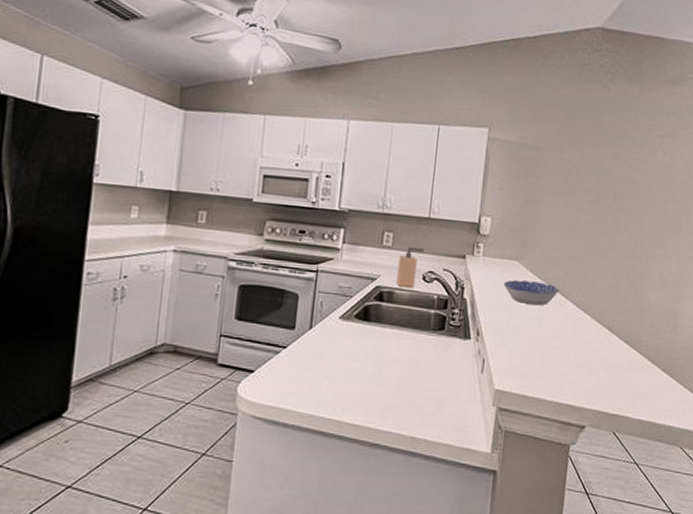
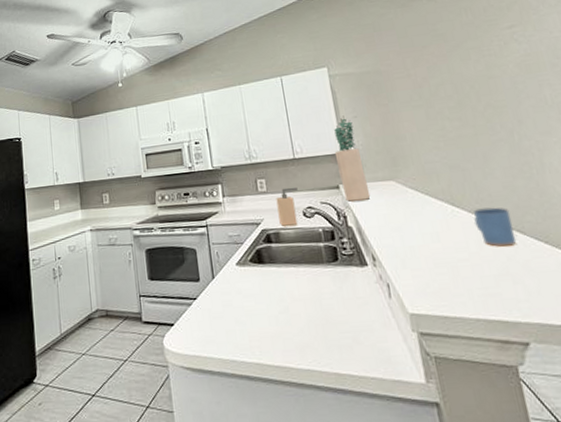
vase: none [468,184,497,275] -> present [334,115,371,202]
bowl: present [503,280,560,305] -> none [385,196,449,221]
mug: none [575,302,607,340] -> present [474,207,516,247]

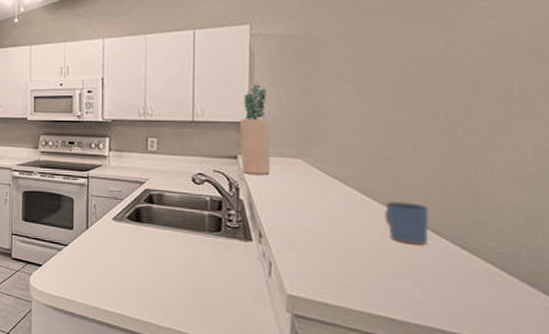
soap dispenser: present [276,187,298,226] -> none [165,150,191,190]

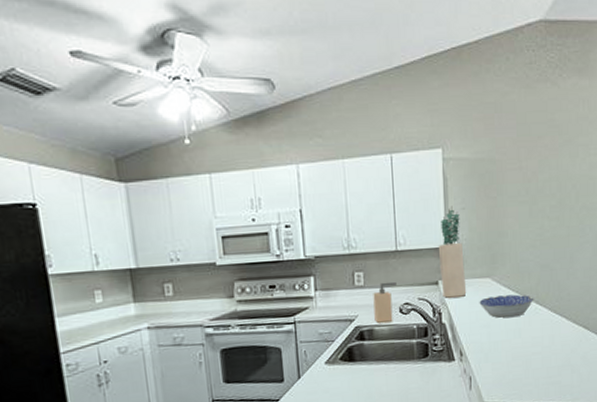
soap dispenser: none [165,150,191,190] -> present [373,281,397,323]
bowl: none [286,179,360,205] -> present [479,294,534,318]
mug: present [384,201,429,245] -> none [552,305,581,341]

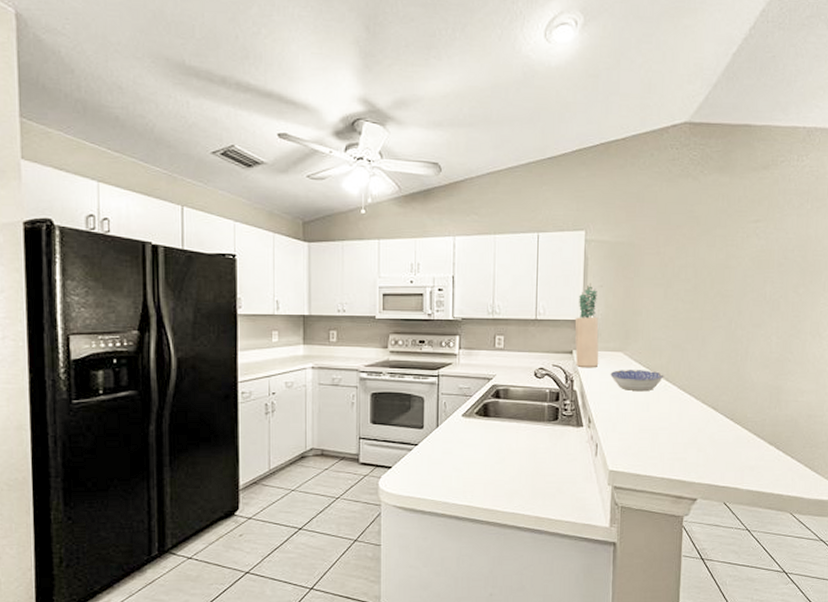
soap dispenser: present [373,281,397,323] -> none [511,347,534,384]

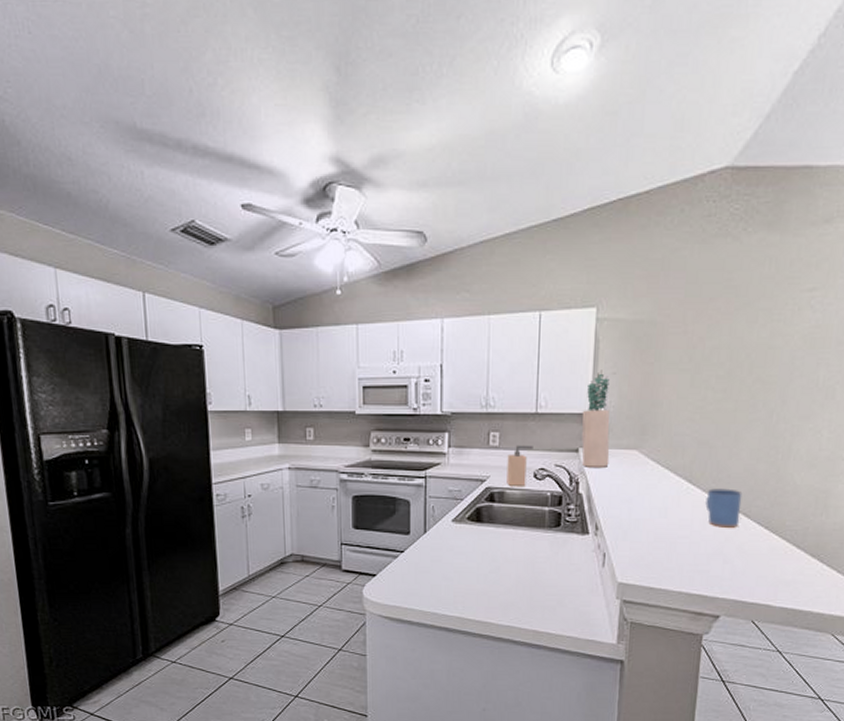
soap dispenser: none [511,347,534,384] -> present [507,445,533,486]
bowl: present [610,370,664,390] -> none [622,470,687,494]
mug: none [681,385,711,420] -> present [705,488,743,528]

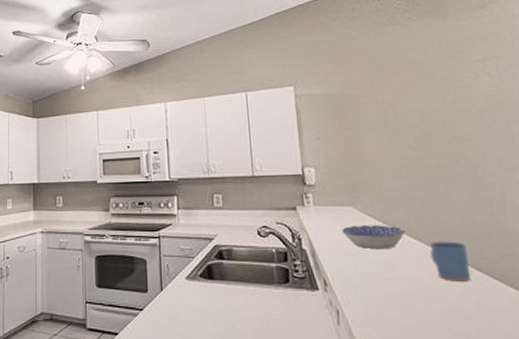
soap dispenser: present [507,445,533,486] -> none [231,205,254,244]
vase: present [581,370,610,467] -> none [294,136,327,224]
bowl: none [622,470,687,494] -> present [341,225,406,248]

